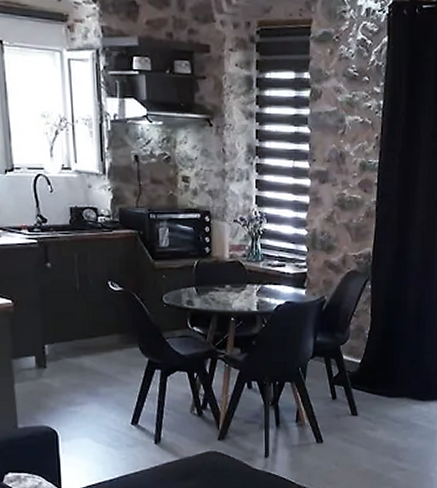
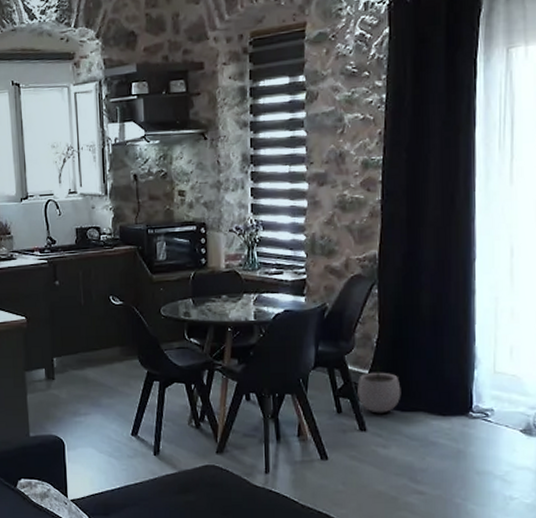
plant pot: none [351,353,389,399] -> present [357,362,401,413]

